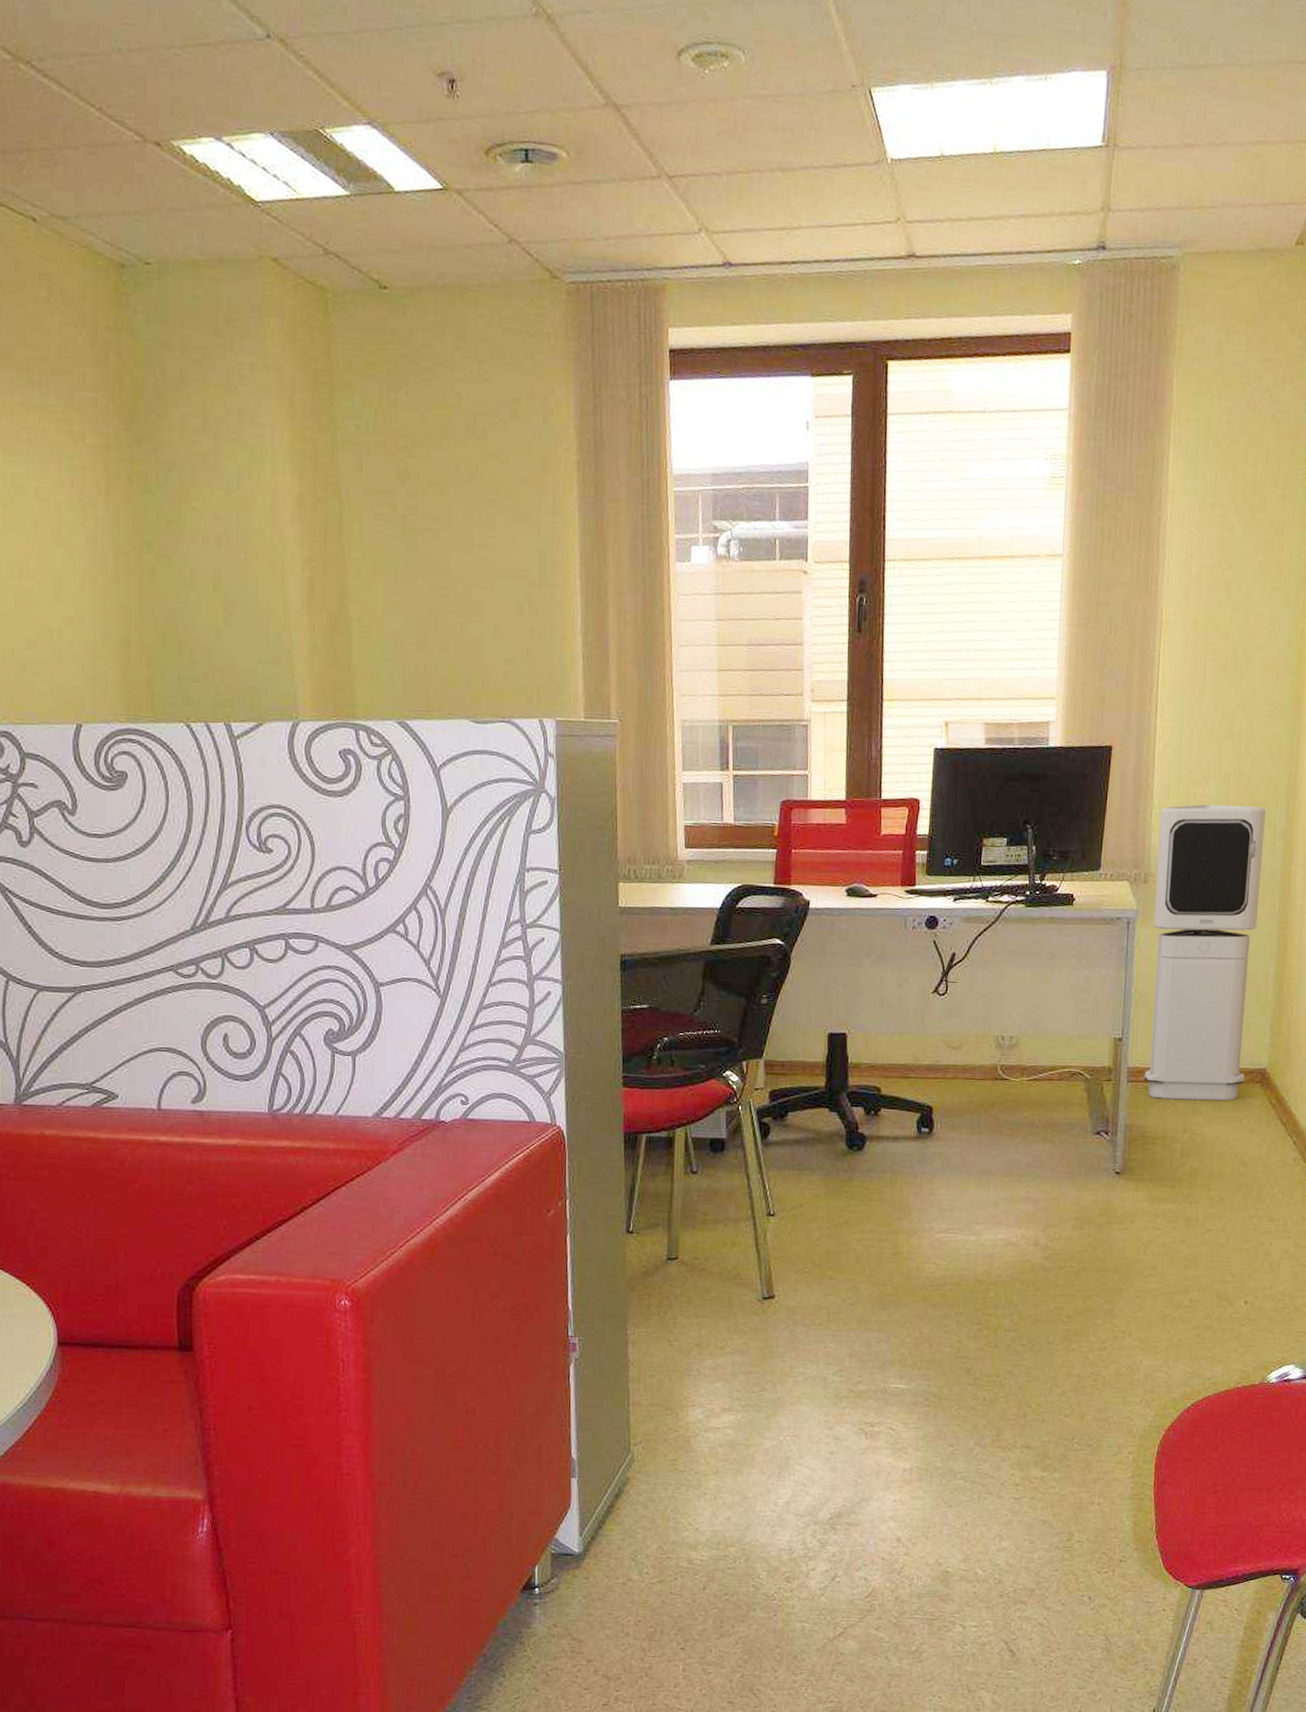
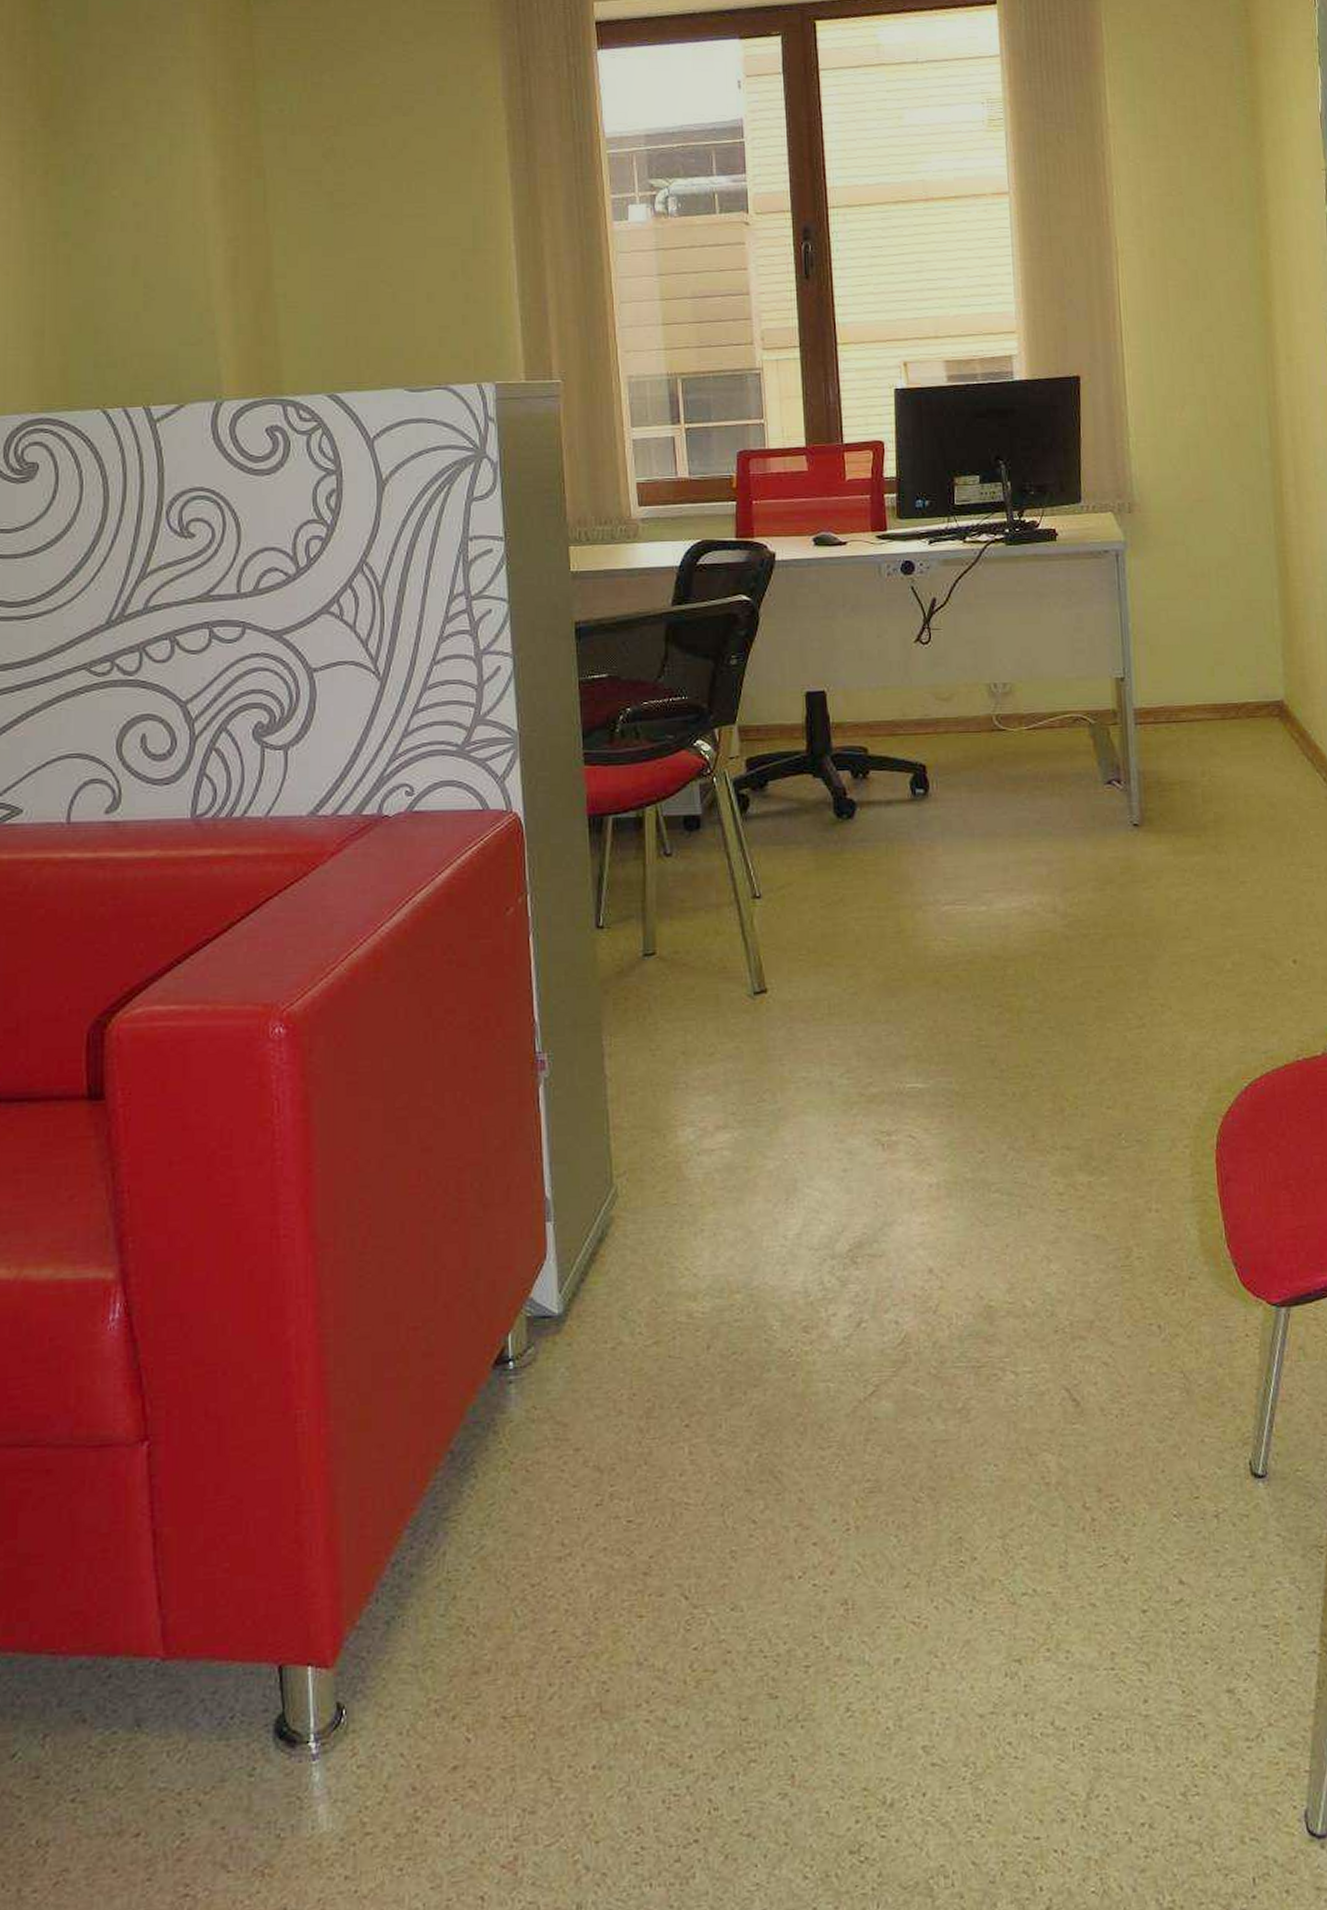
air purifier: present [1144,804,1266,1101] -> none [1138,428,1261,741]

